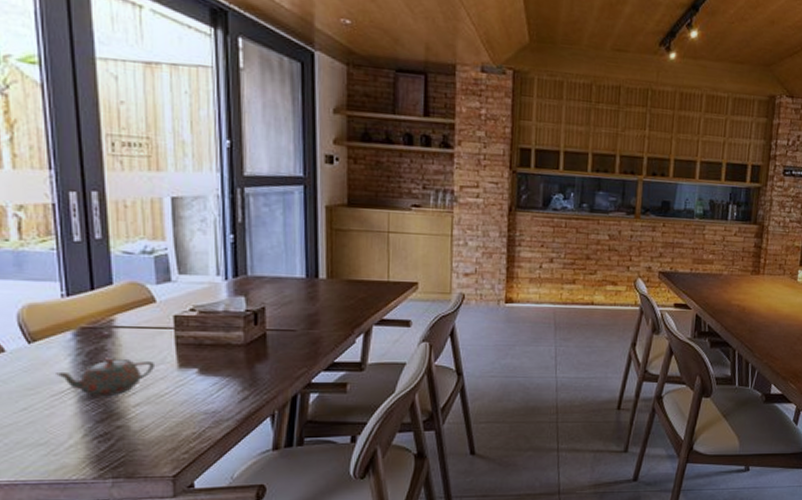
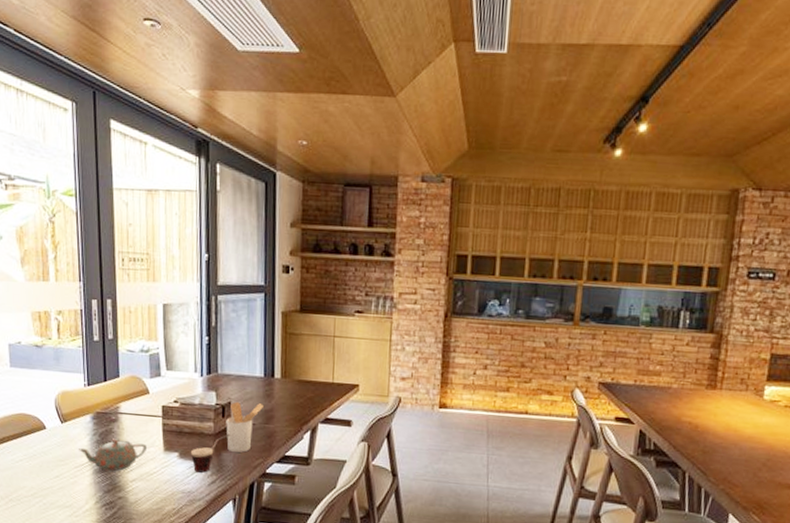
cup: none [213,342,266,389] -> present [190,433,231,473]
utensil holder: none [259,306,306,364] -> present [226,401,263,453]

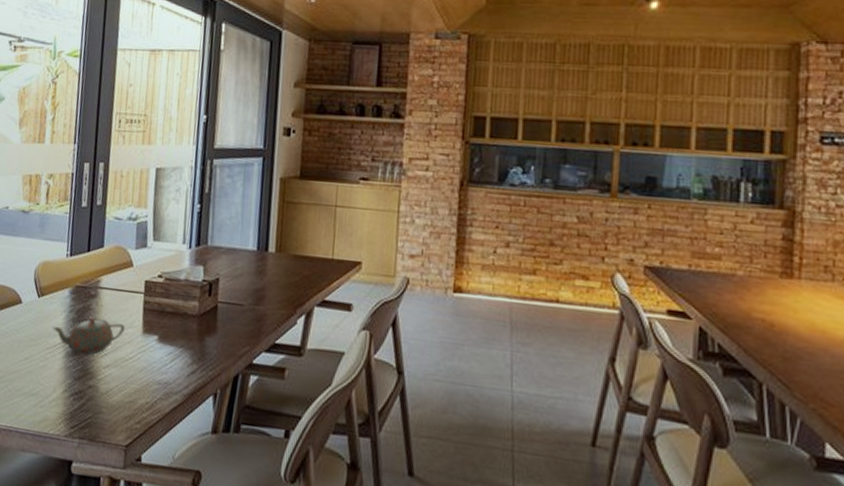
cup: present [190,433,231,473] -> none [170,315,217,361]
utensil holder: present [226,401,263,453] -> none [211,278,254,339]

